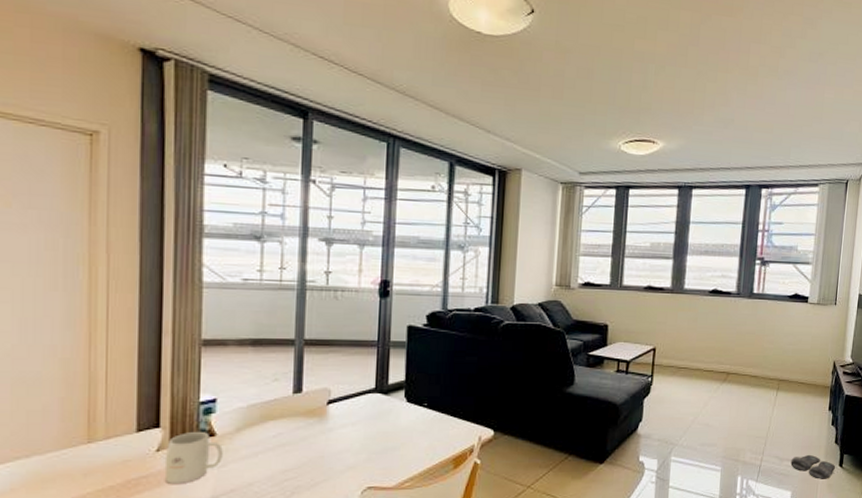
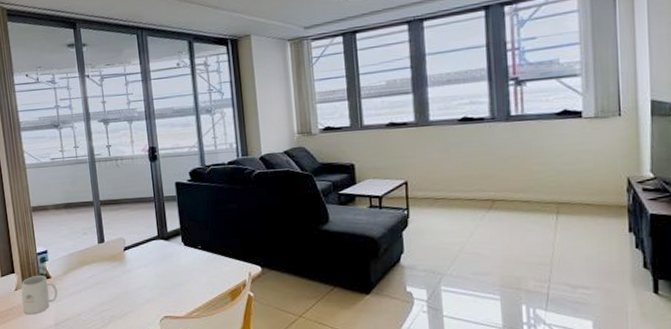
slippers: present [790,454,835,479] -> none [587,281,648,308]

